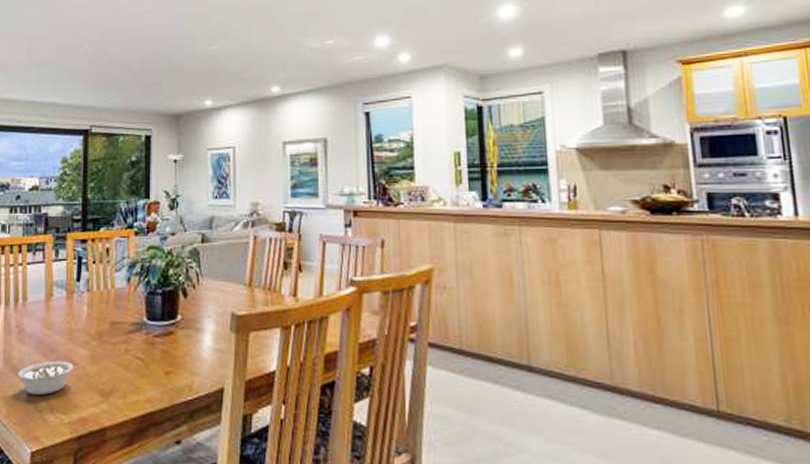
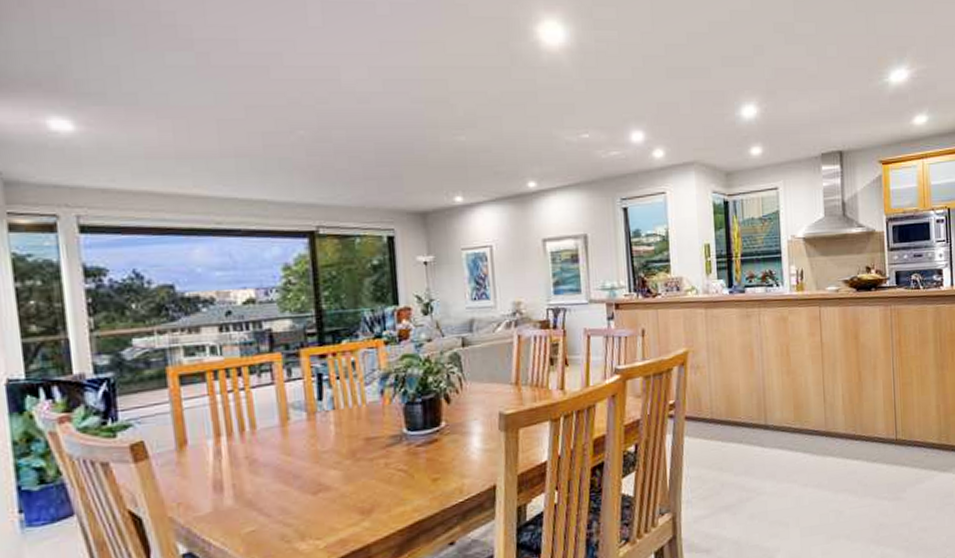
legume: present [18,360,82,396] -> none [254,485,335,527]

